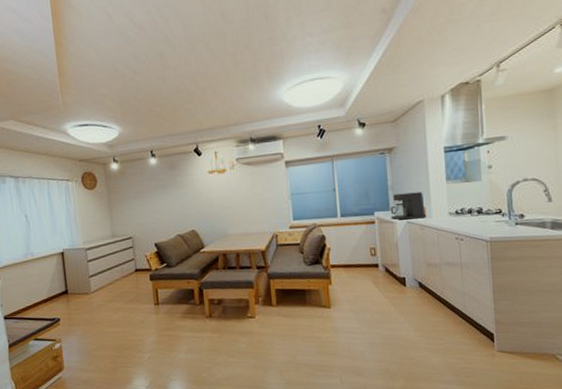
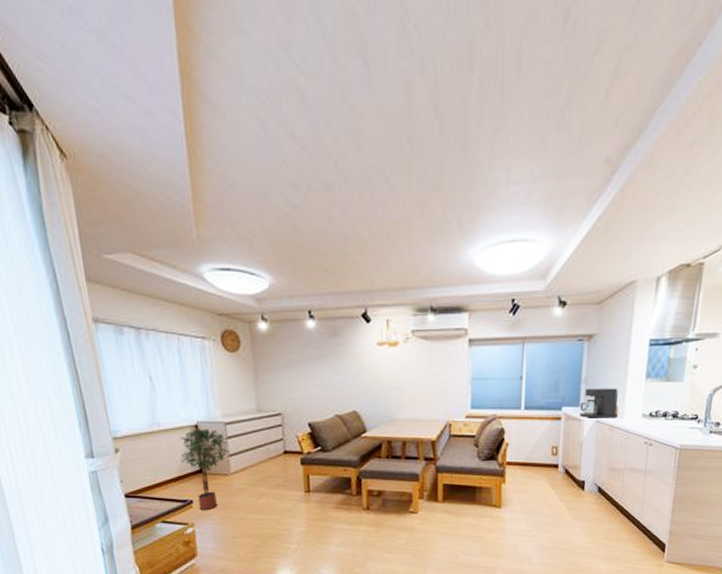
potted tree: none [49,254,90,328] -> present [180,428,230,511]

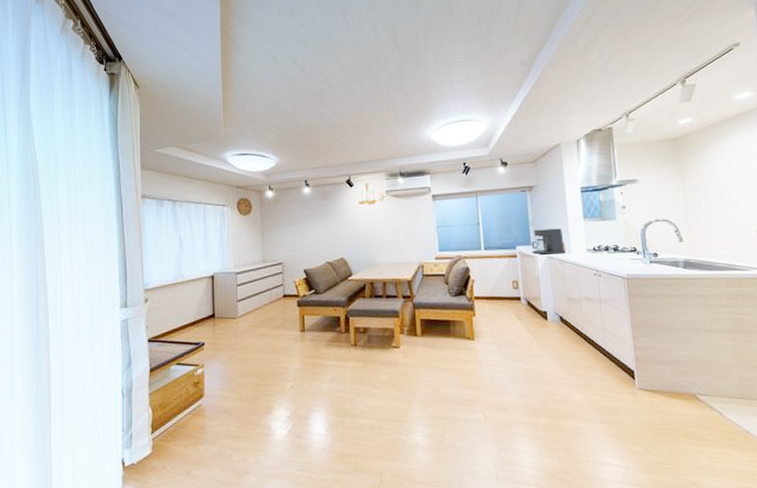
potted tree: present [180,428,230,511] -> none [198,278,239,352]

